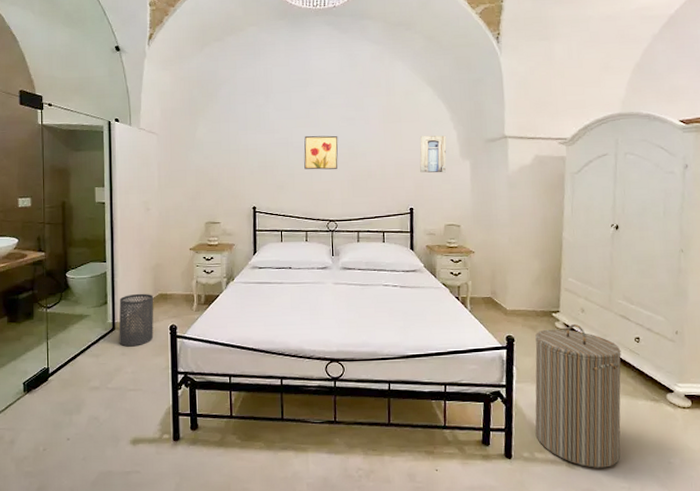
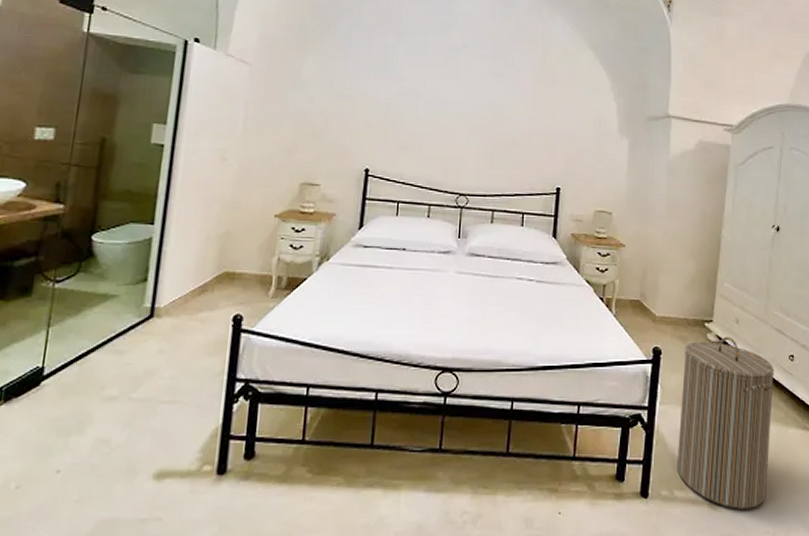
trash can: present [118,293,154,346] -> none [156,269,216,340]
wall art: present [304,135,338,170] -> none [435,88,480,134]
wall art: present [419,135,447,173] -> none [572,104,604,150]

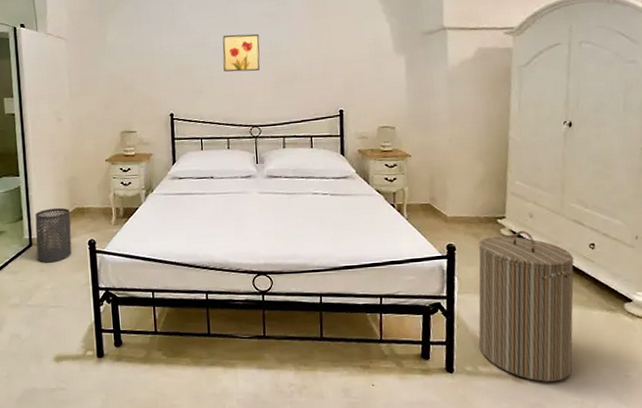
trash can: none [156,269,216,340] -> present [35,207,72,262]
wall art: none [435,88,480,134] -> present [222,33,260,72]

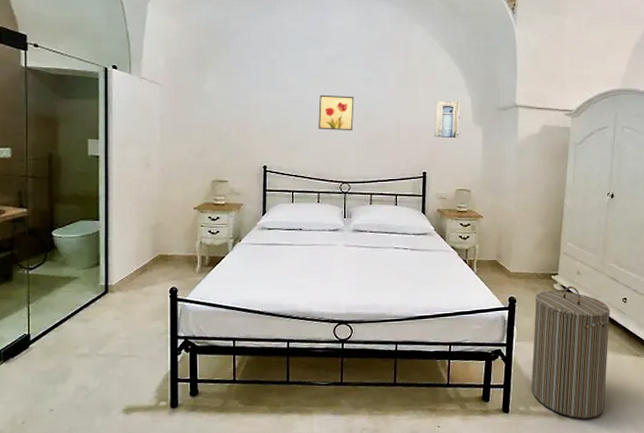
trash can: present [35,207,72,262] -> none [112,254,153,310]
wall art: none [349,29,379,71] -> present [434,100,461,139]

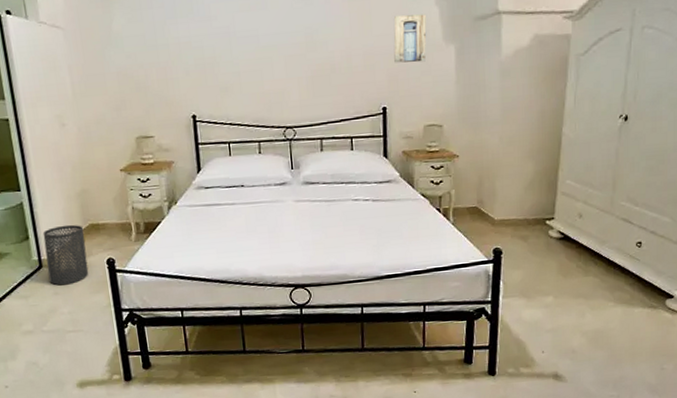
trash can: none [112,254,153,310] -> present [42,224,89,285]
wall art: present [318,94,354,131] -> none [249,20,294,66]
laundry hamper: present [531,285,610,419] -> none [521,230,620,379]

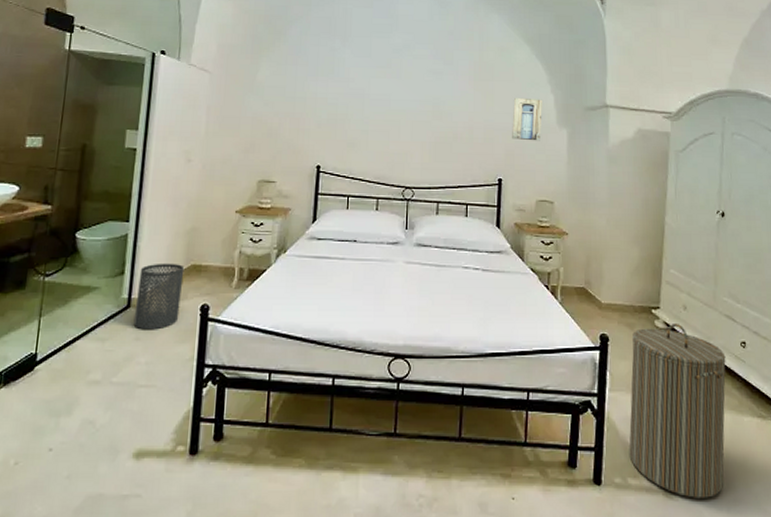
laundry hamper: none [521,230,620,379] -> present [629,322,726,498]

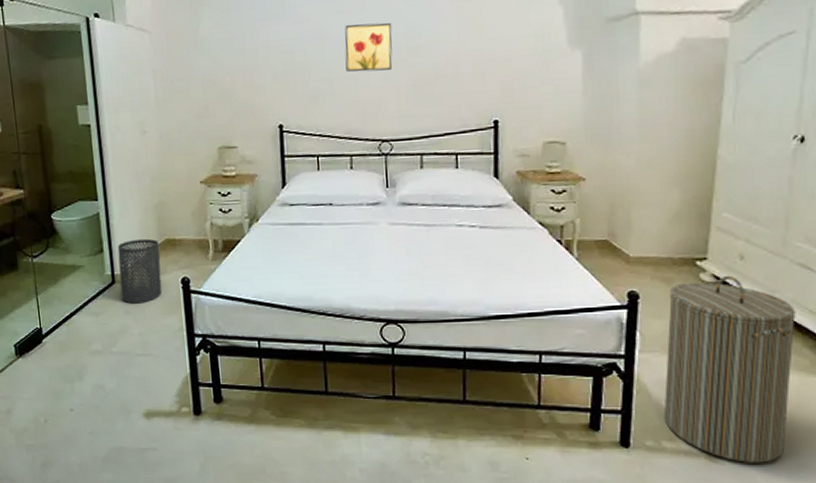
wall art: none [381,87,422,129] -> present [345,22,393,72]
wall art: present [512,97,542,141] -> none [508,15,548,71]

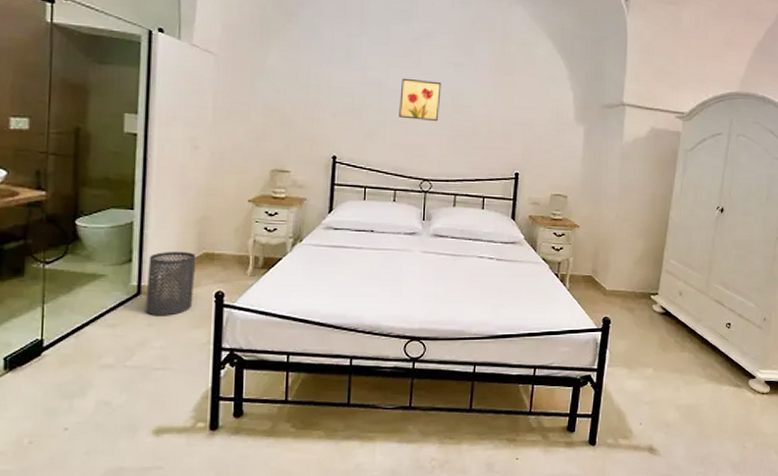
laundry hamper: present [663,275,796,463] -> none [621,307,712,454]

